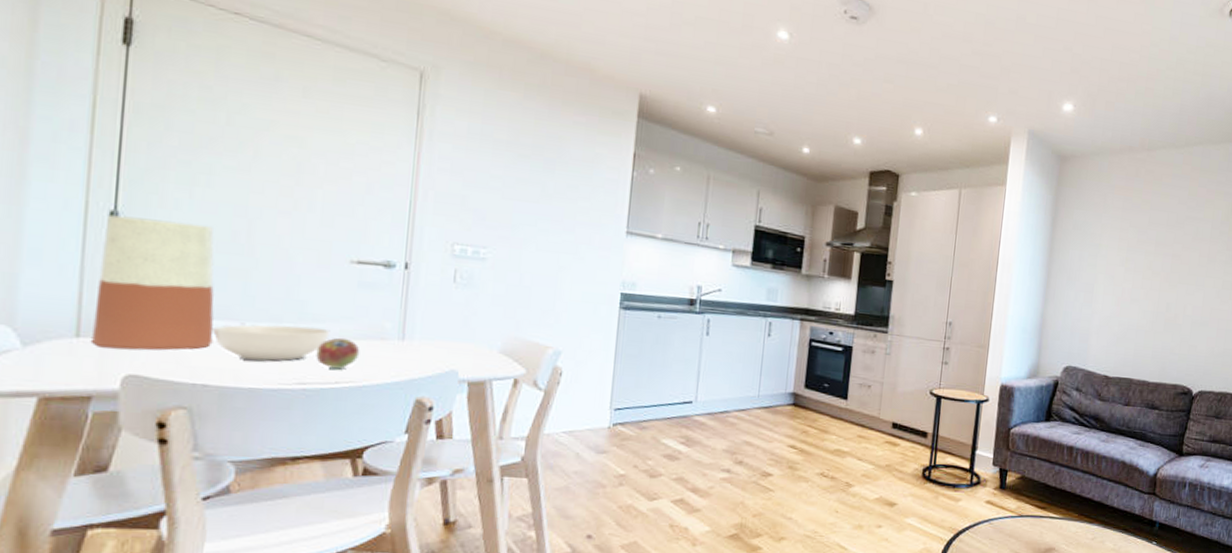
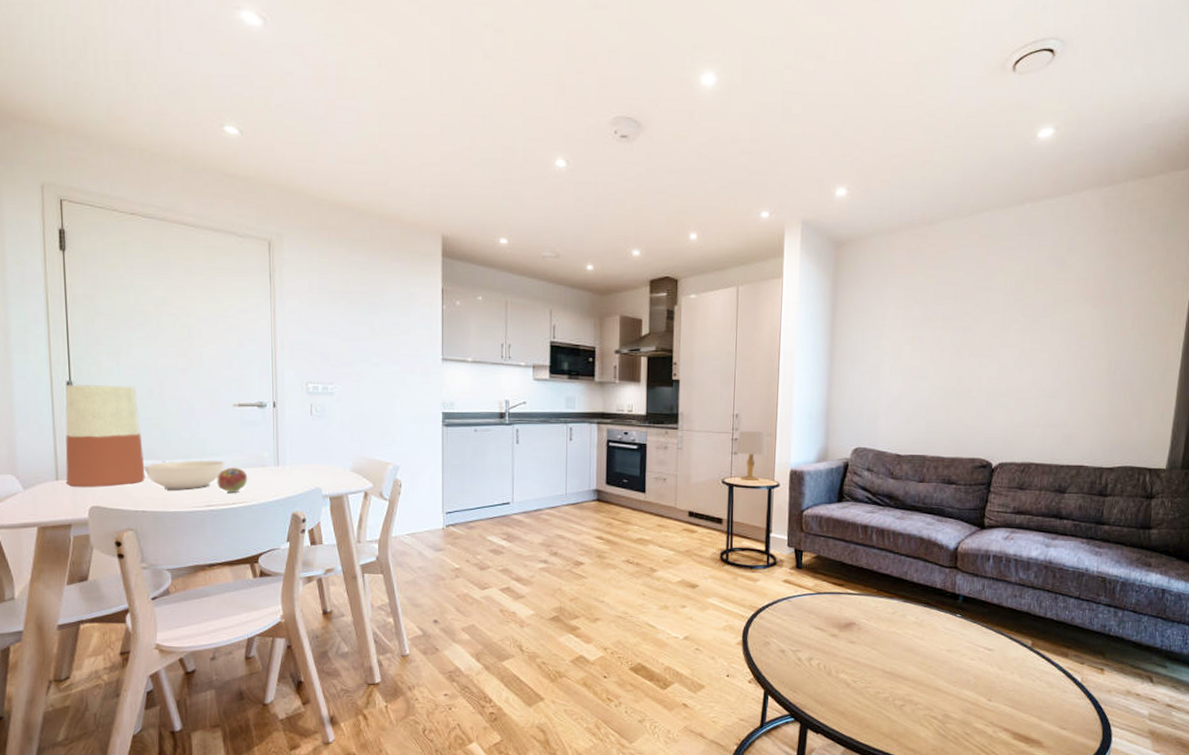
table lamp: none [946,339,979,394] -> present [735,430,767,481]

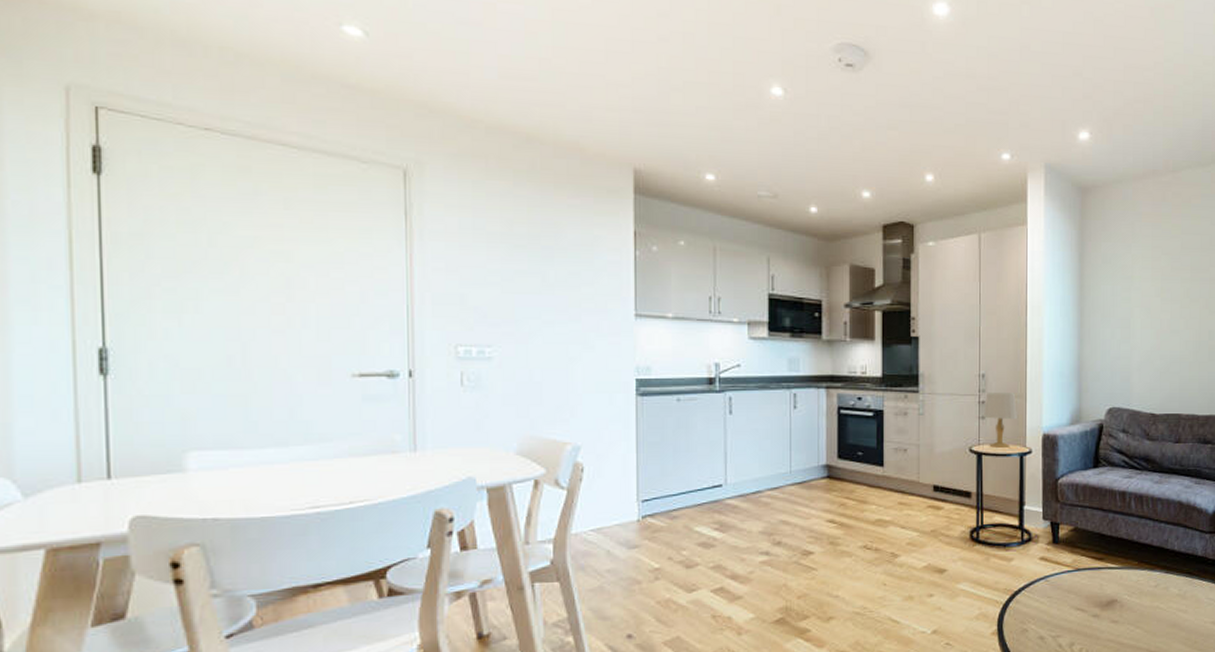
vase: present [65,384,145,488] -> none [93,352,219,492]
bowl: present [144,460,225,489] -> none [217,447,339,488]
fruit: present [217,467,248,492] -> none [327,455,372,487]

